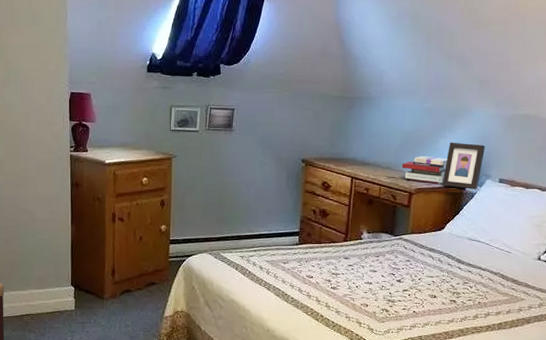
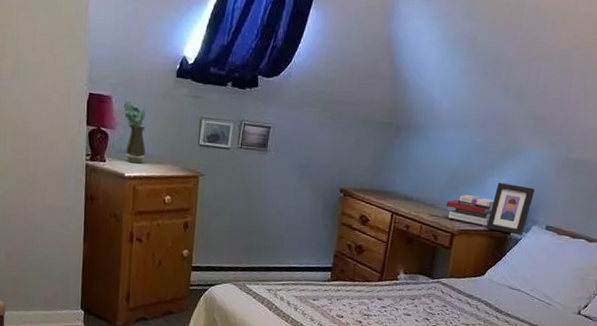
vase: none [101,95,123,151] -> present [123,99,146,164]

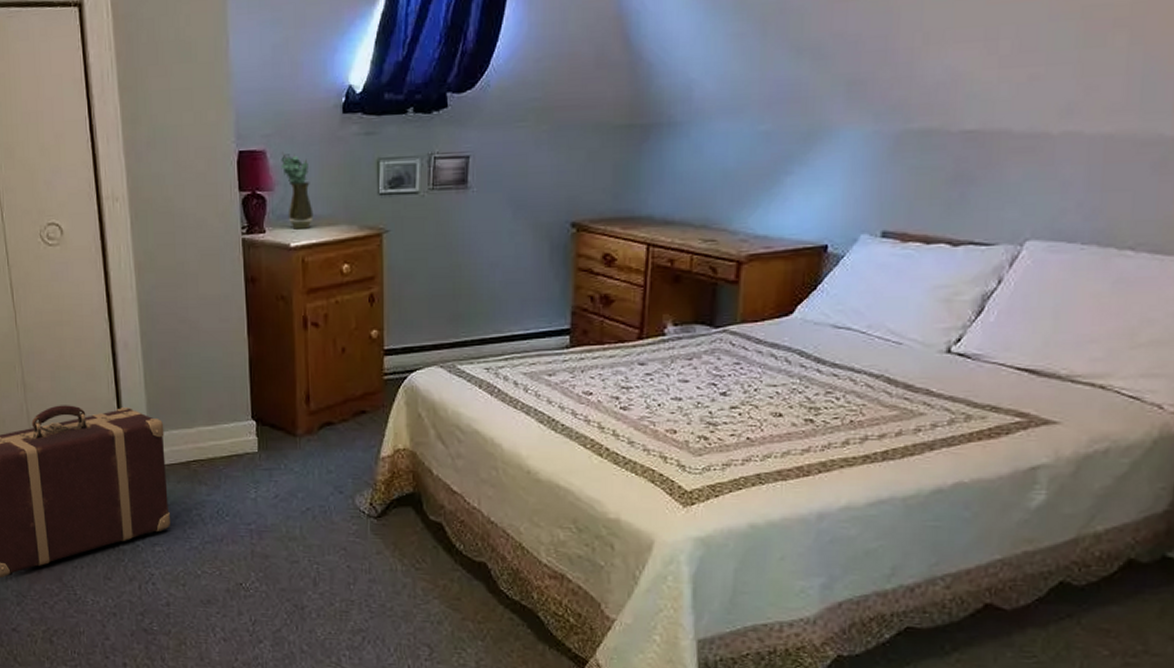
books: present [446,194,494,227] -> none [724,204,797,246]
picture frame: present [486,182,536,236] -> none [788,180,859,251]

